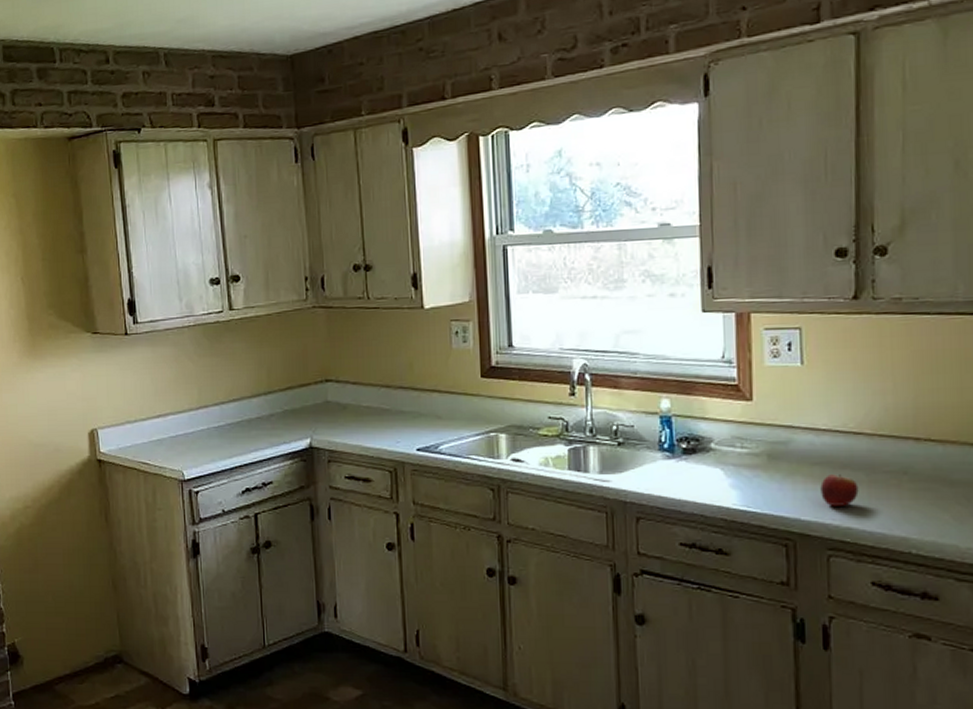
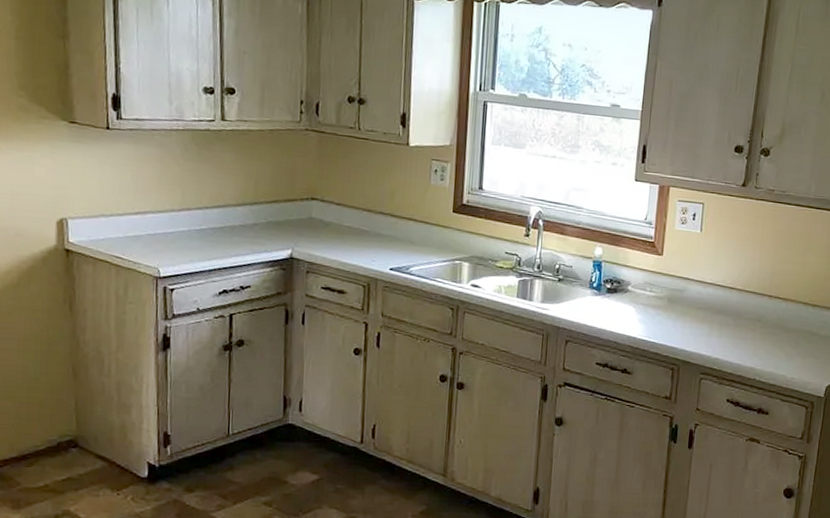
fruit: present [820,474,859,506] -> none [701,317,727,342]

